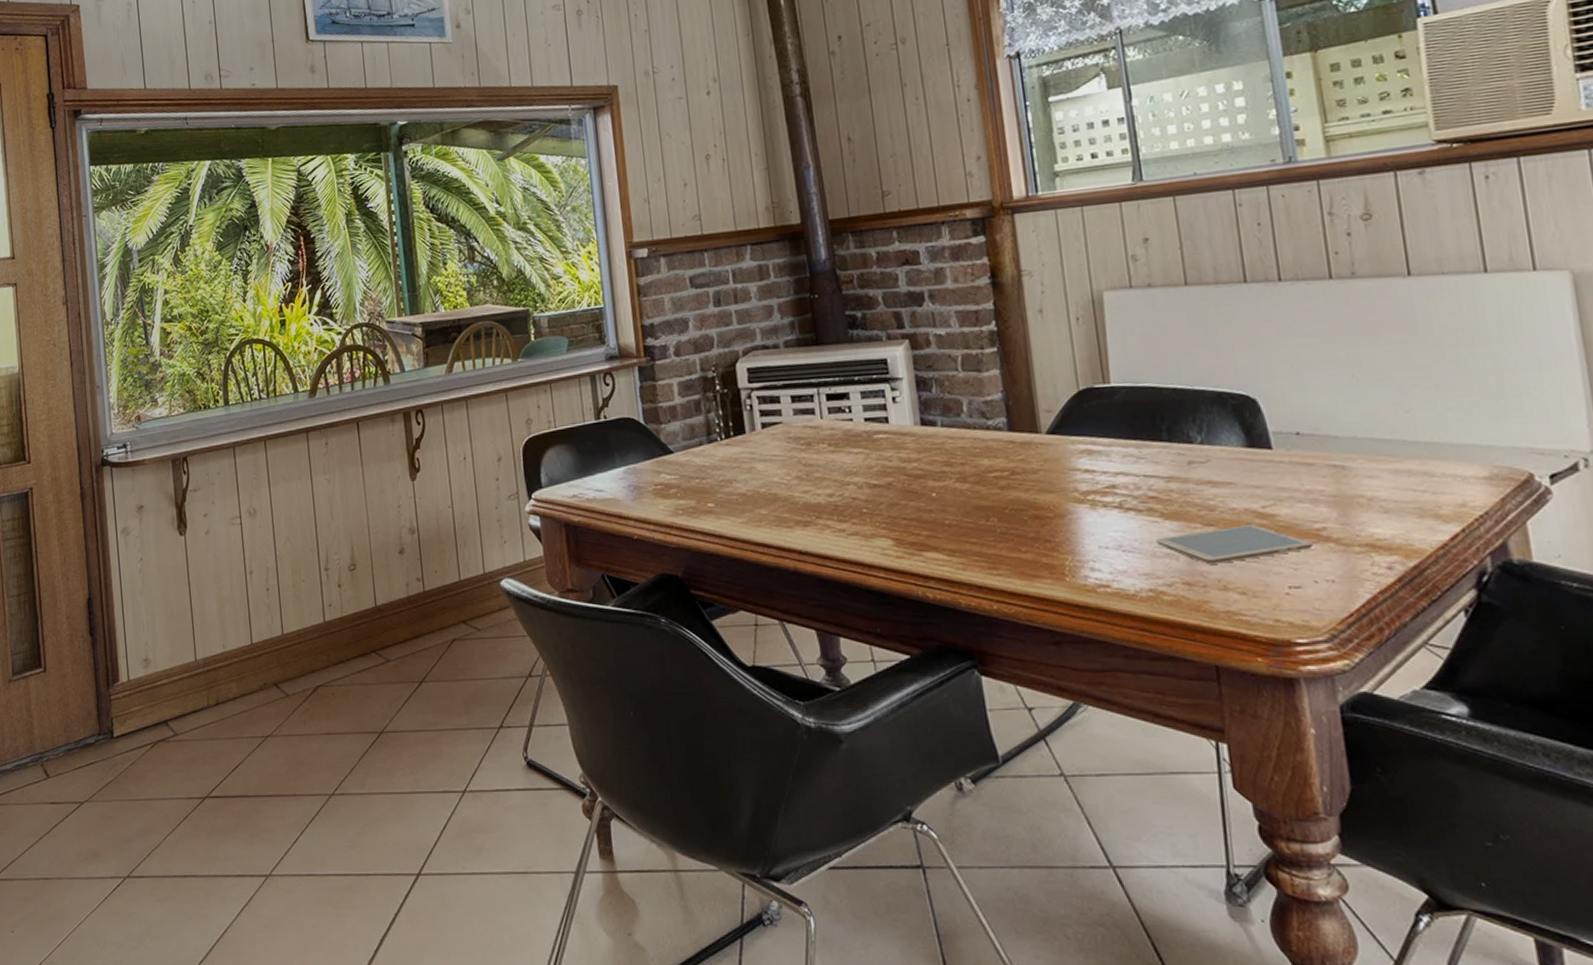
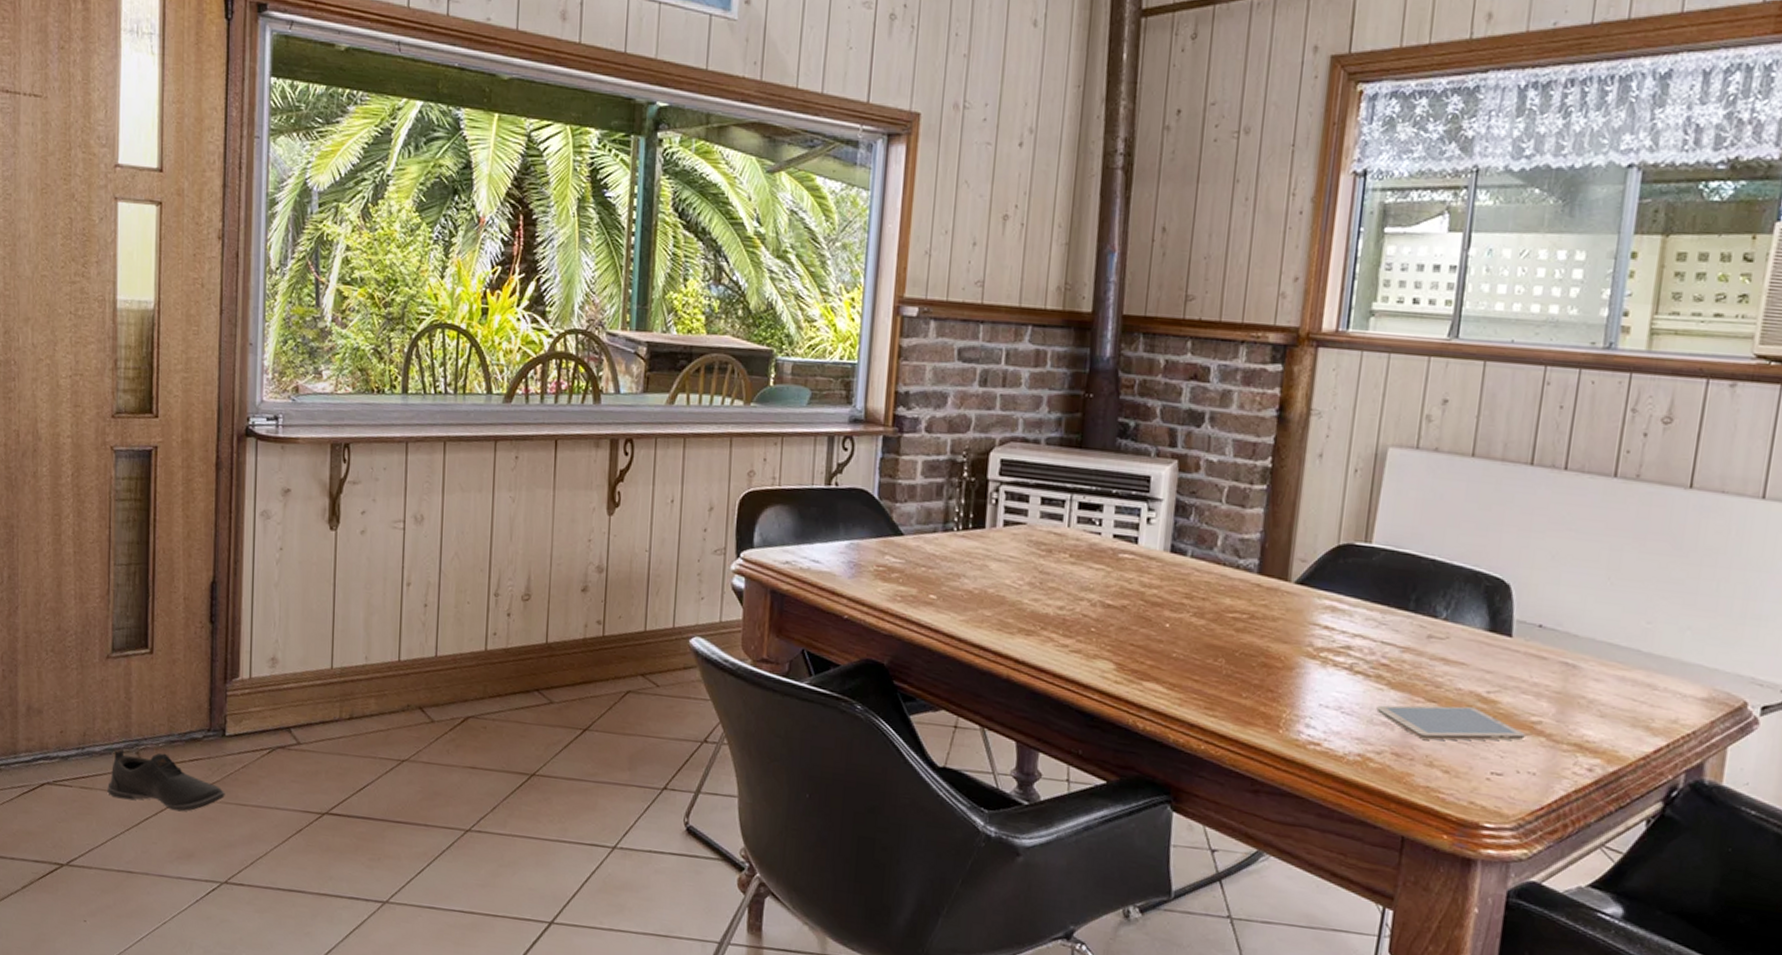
shoe: none [20,762,119,815] -> present [107,748,225,812]

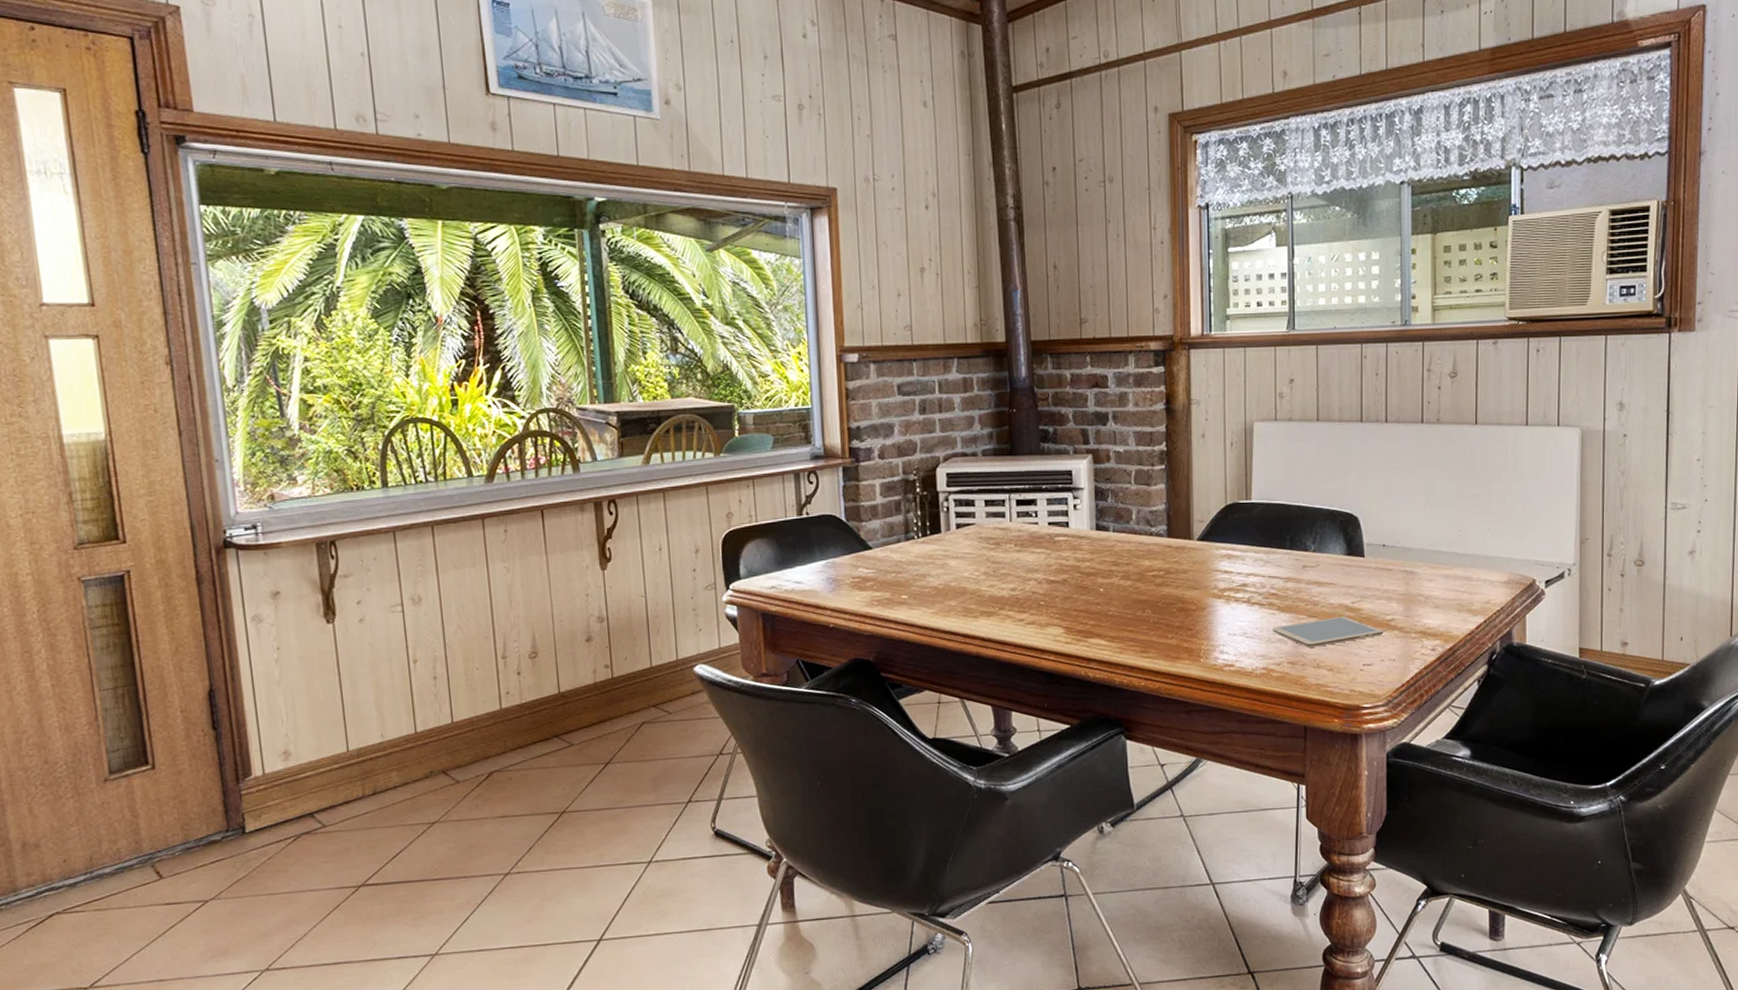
shoe: present [107,748,225,812] -> none [124,861,254,913]

